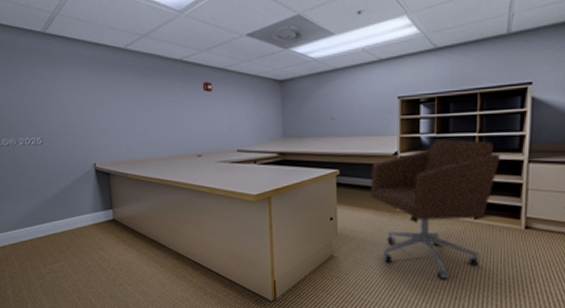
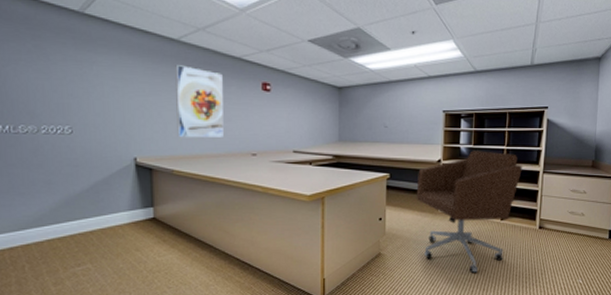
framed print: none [123,72,170,142] -> present [175,65,224,137]

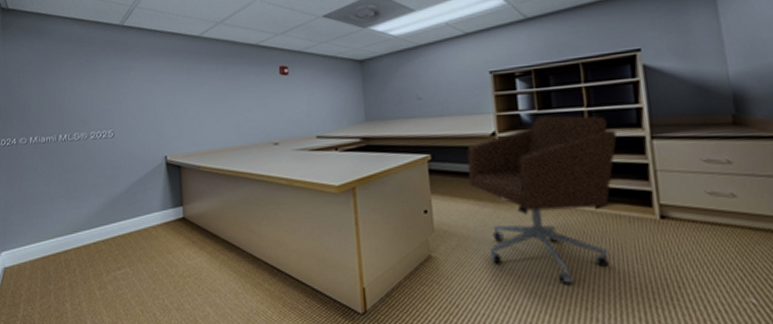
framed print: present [175,65,224,137] -> none [198,60,245,131]

